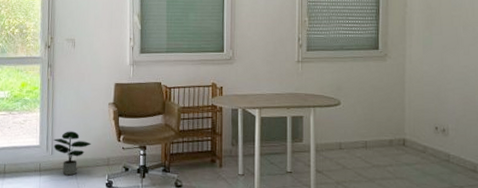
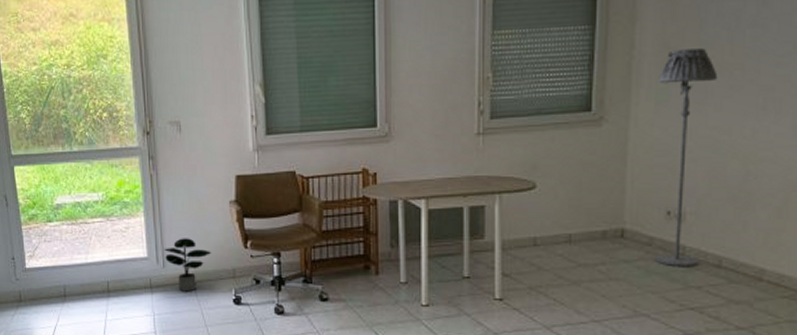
floor lamp: none [424,10,465,170] -> present [655,48,718,266]

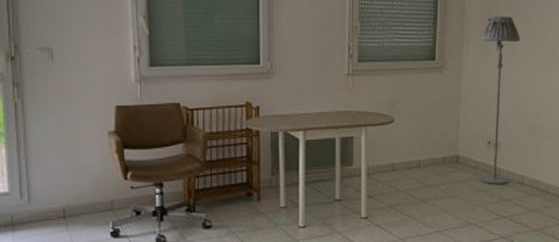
potted plant: present [164,238,212,292] -> none [29,170,87,228]

